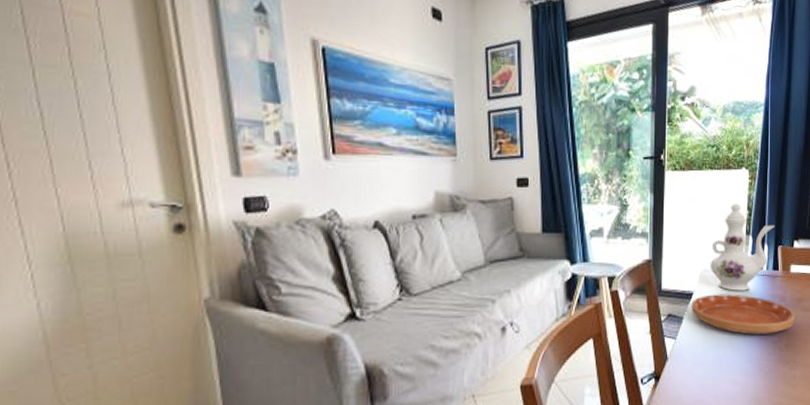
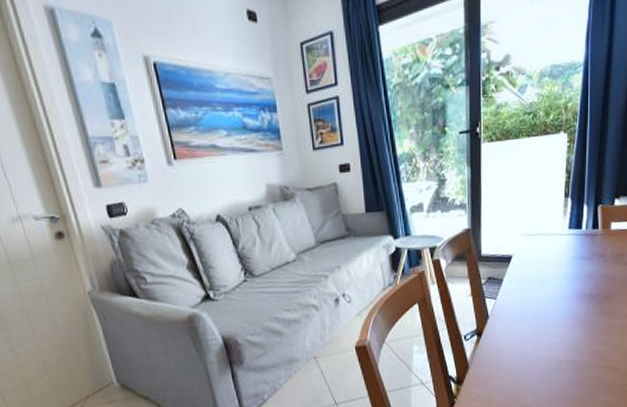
saucer: present [691,294,795,335] -> none [511,254,615,291]
ewer: present [710,203,775,291] -> none [528,167,594,252]

